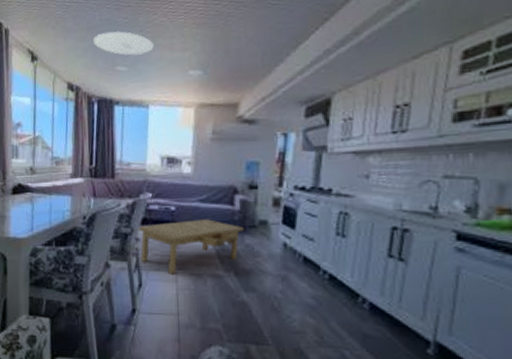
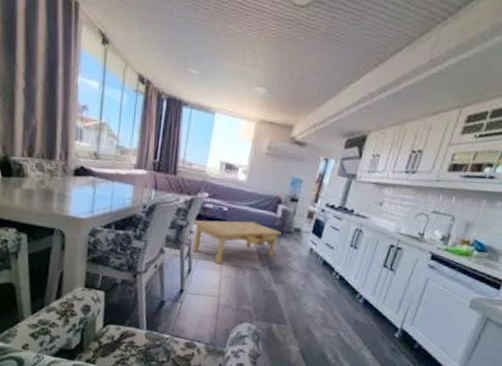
ceiling light: present [93,31,154,56] -> none [169,30,227,62]

